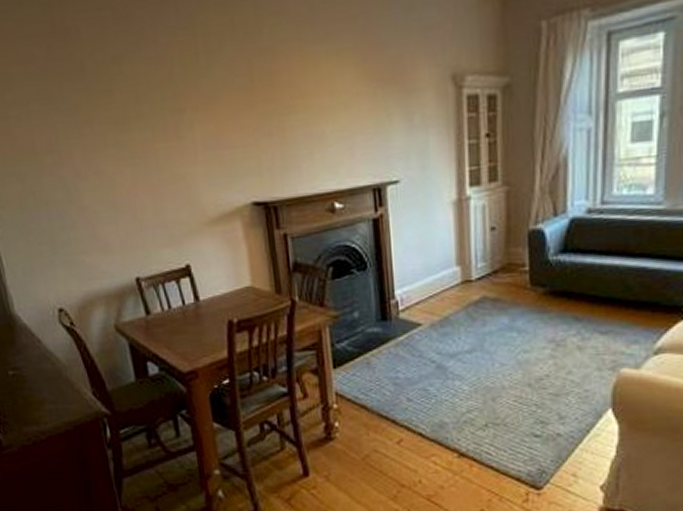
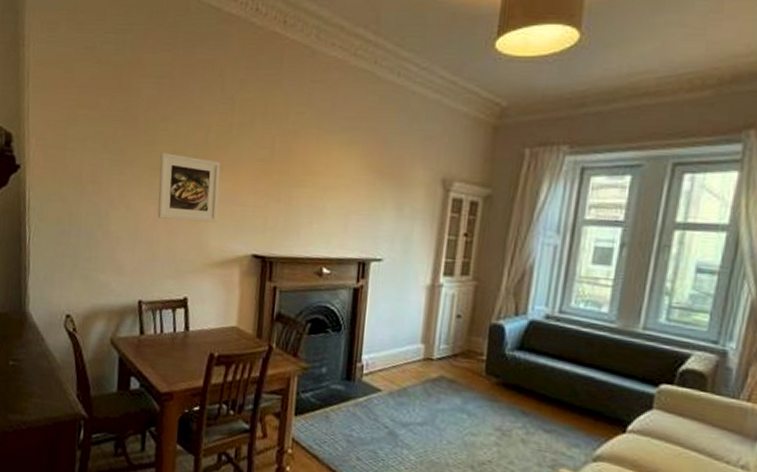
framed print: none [121,100,205,181] -> present [157,153,220,223]

